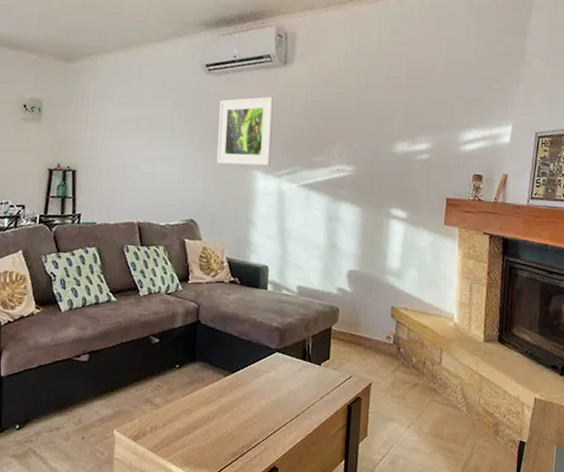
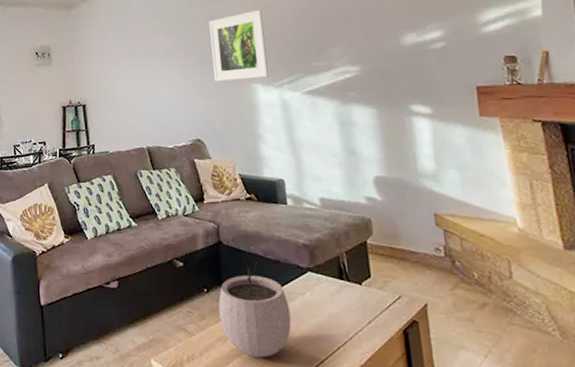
plant pot: none [187,340,254,429] -> present [218,261,292,358]

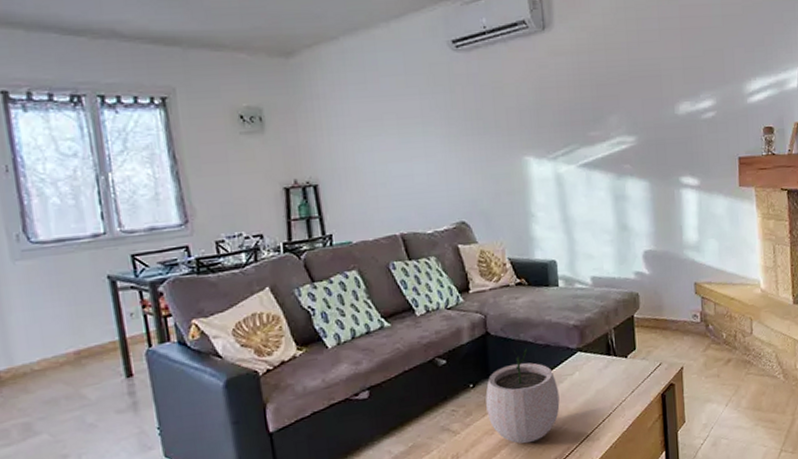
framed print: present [209,9,269,81] -> none [474,68,542,154]

